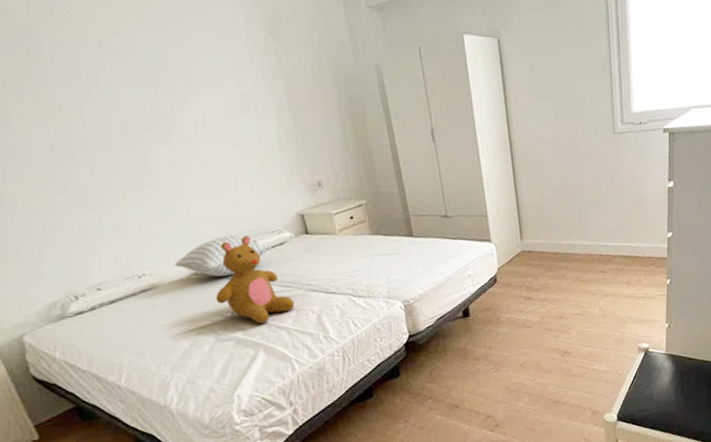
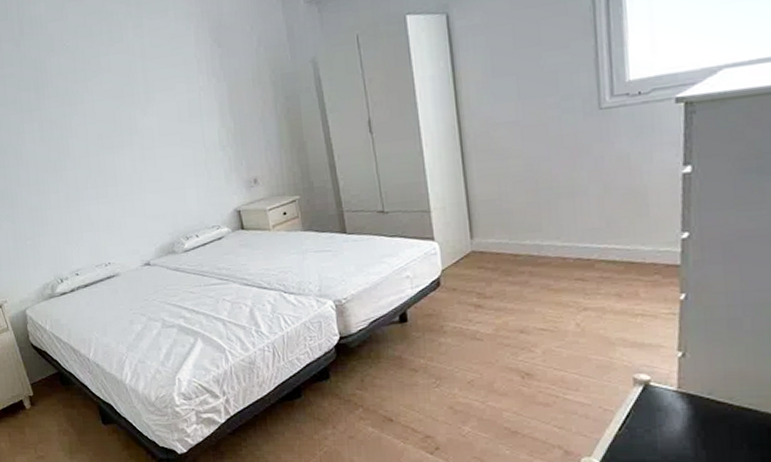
pillow: present [174,235,272,277] -> none [132,230,212,268]
teddy bear: present [215,236,295,324] -> none [163,230,230,314]

